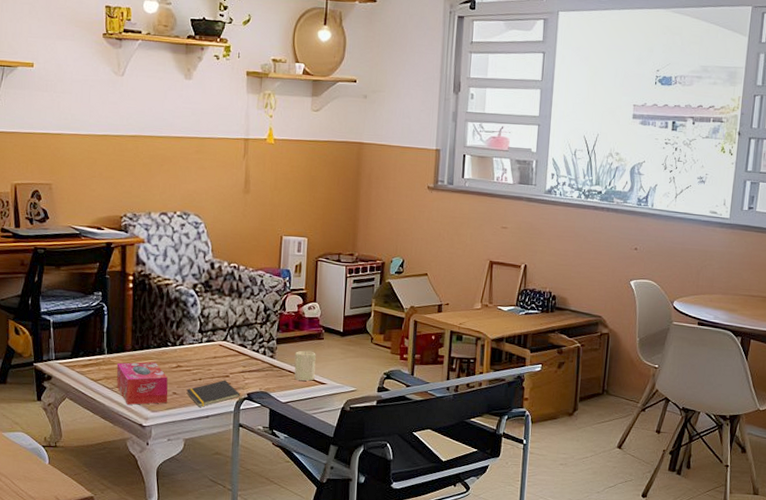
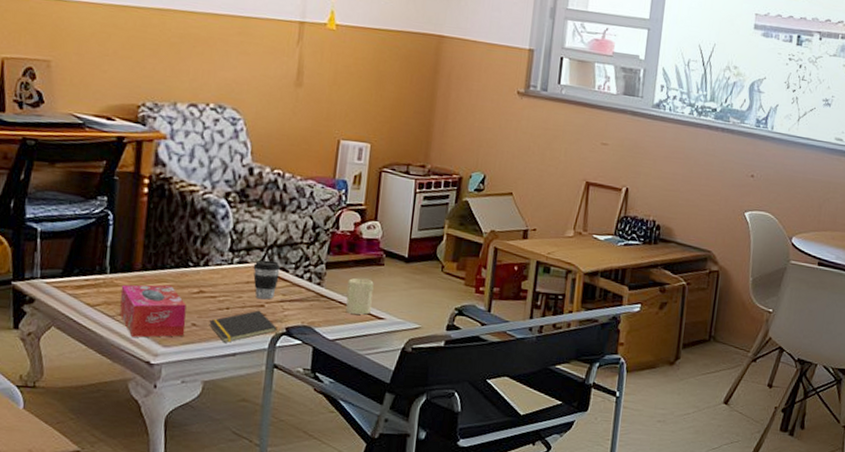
coffee cup: none [218,338,240,371] -> present [253,260,280,300]

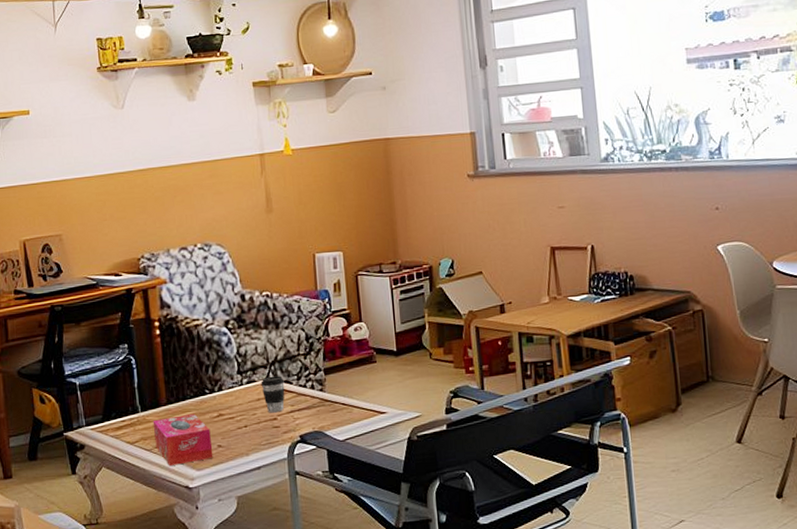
notepad: present [209,310,277,343] -> none [232,423,293,458]
candle: present [346,277,374,315] -> none [346,377,373,413]

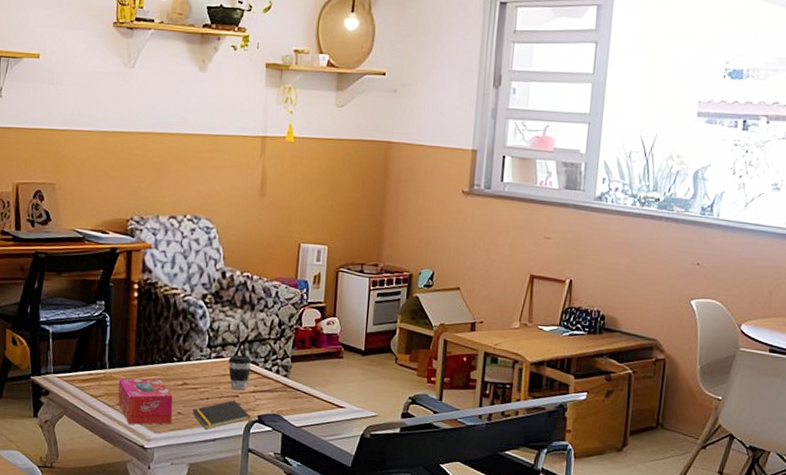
notepad: none [232,423,293,458] -> present [192,400,251,429]

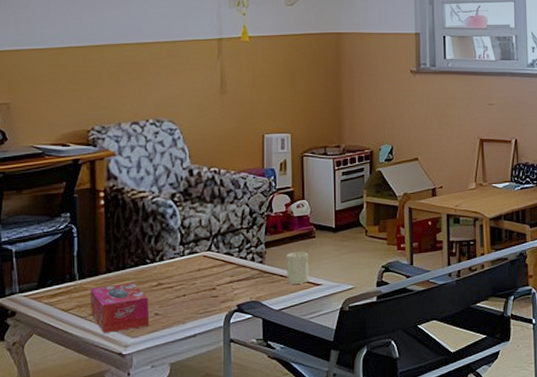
notepad: present [192,400,251,429] -> none [170,293,230,326]
coffee cup: present [228,354,252,391] -> none [202,248,226,283]
candle: none [310,370,334,404] -> present [286,251,309,284]

